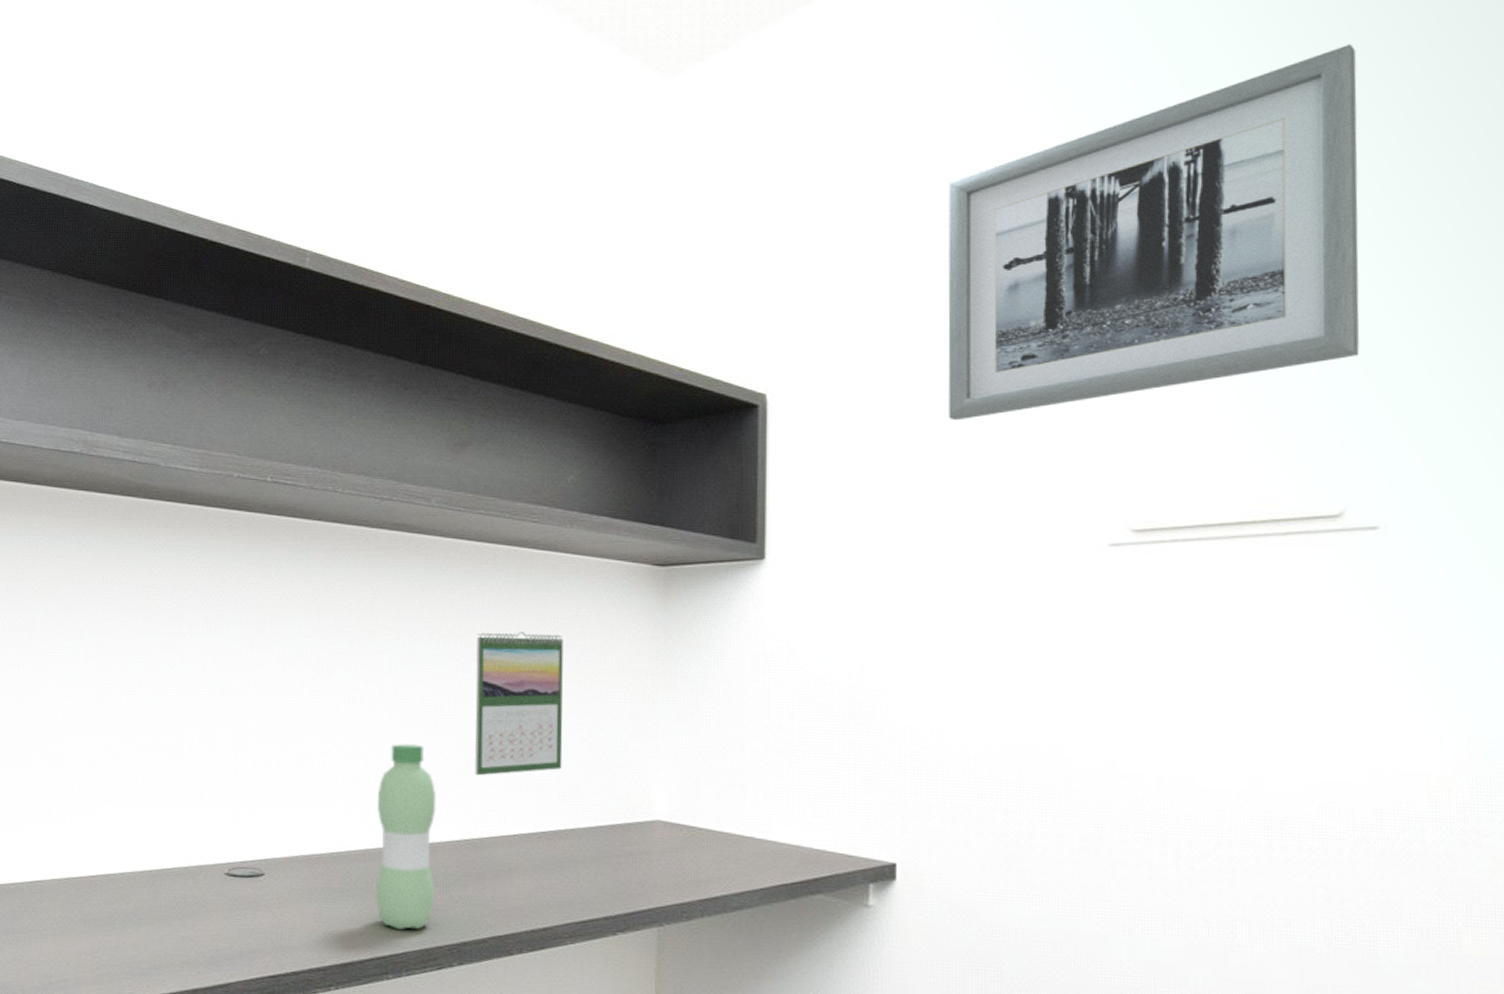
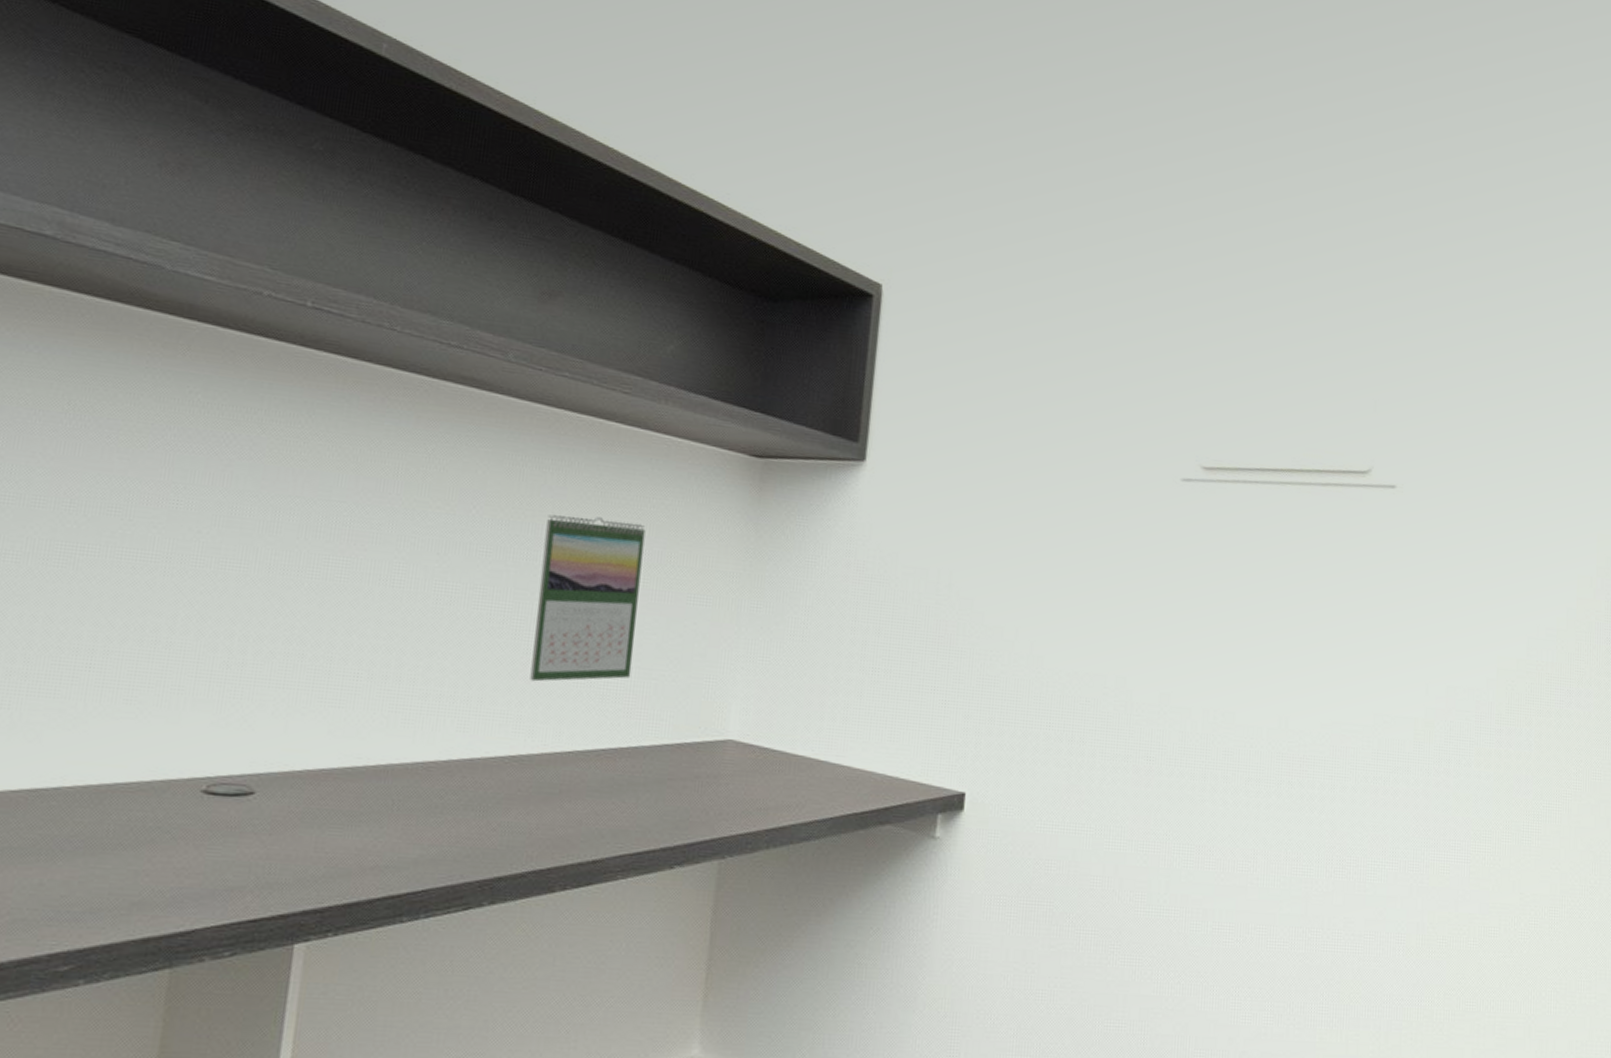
water bottle: present [376,744,437,931] -> none [395,638,482,863]
wall art: present [948,43,1360,421] -> none [1052,35,1412,339]

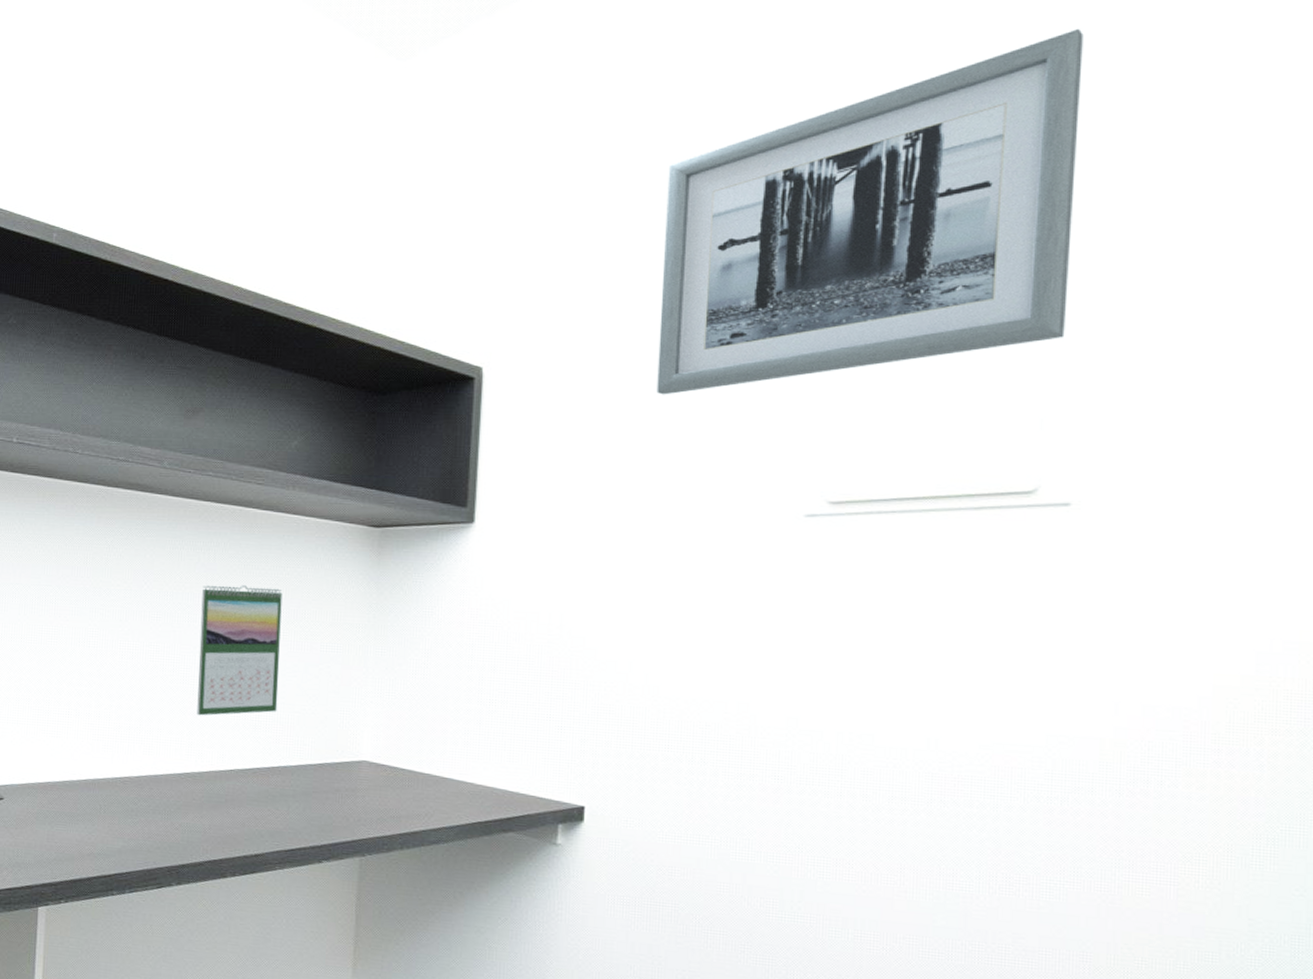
wall art: none [1052,35,1412,339] -> present [657,28,1083,395]

